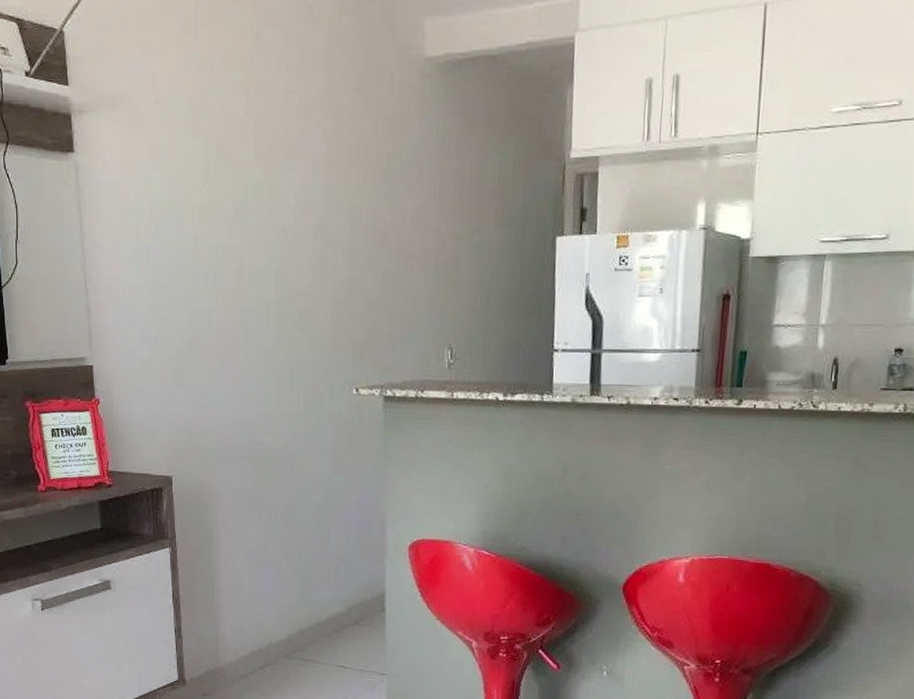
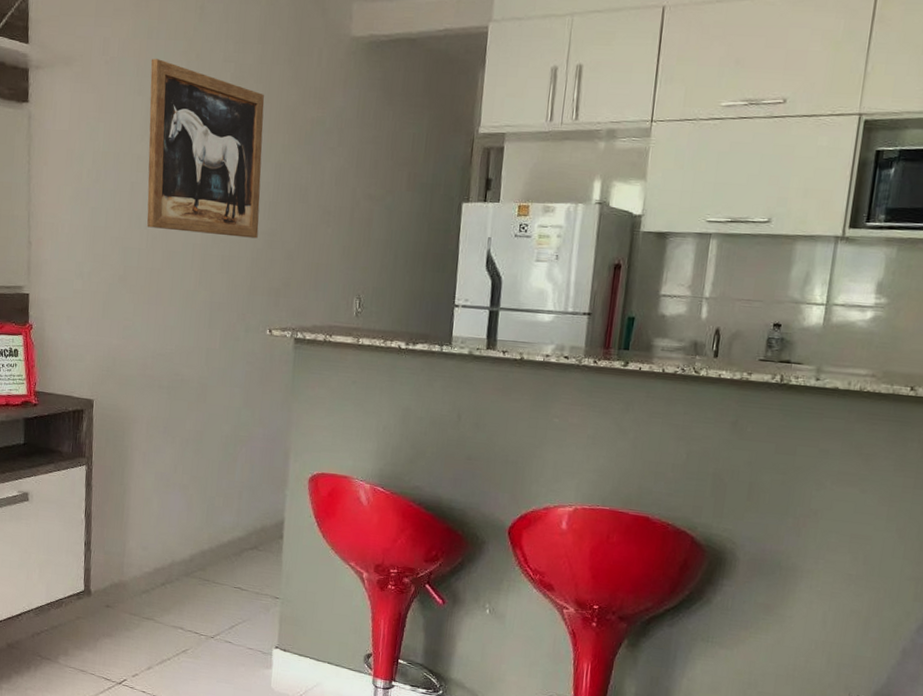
wall art: none [205,95,337,290] -> present [147,59,265,239]

